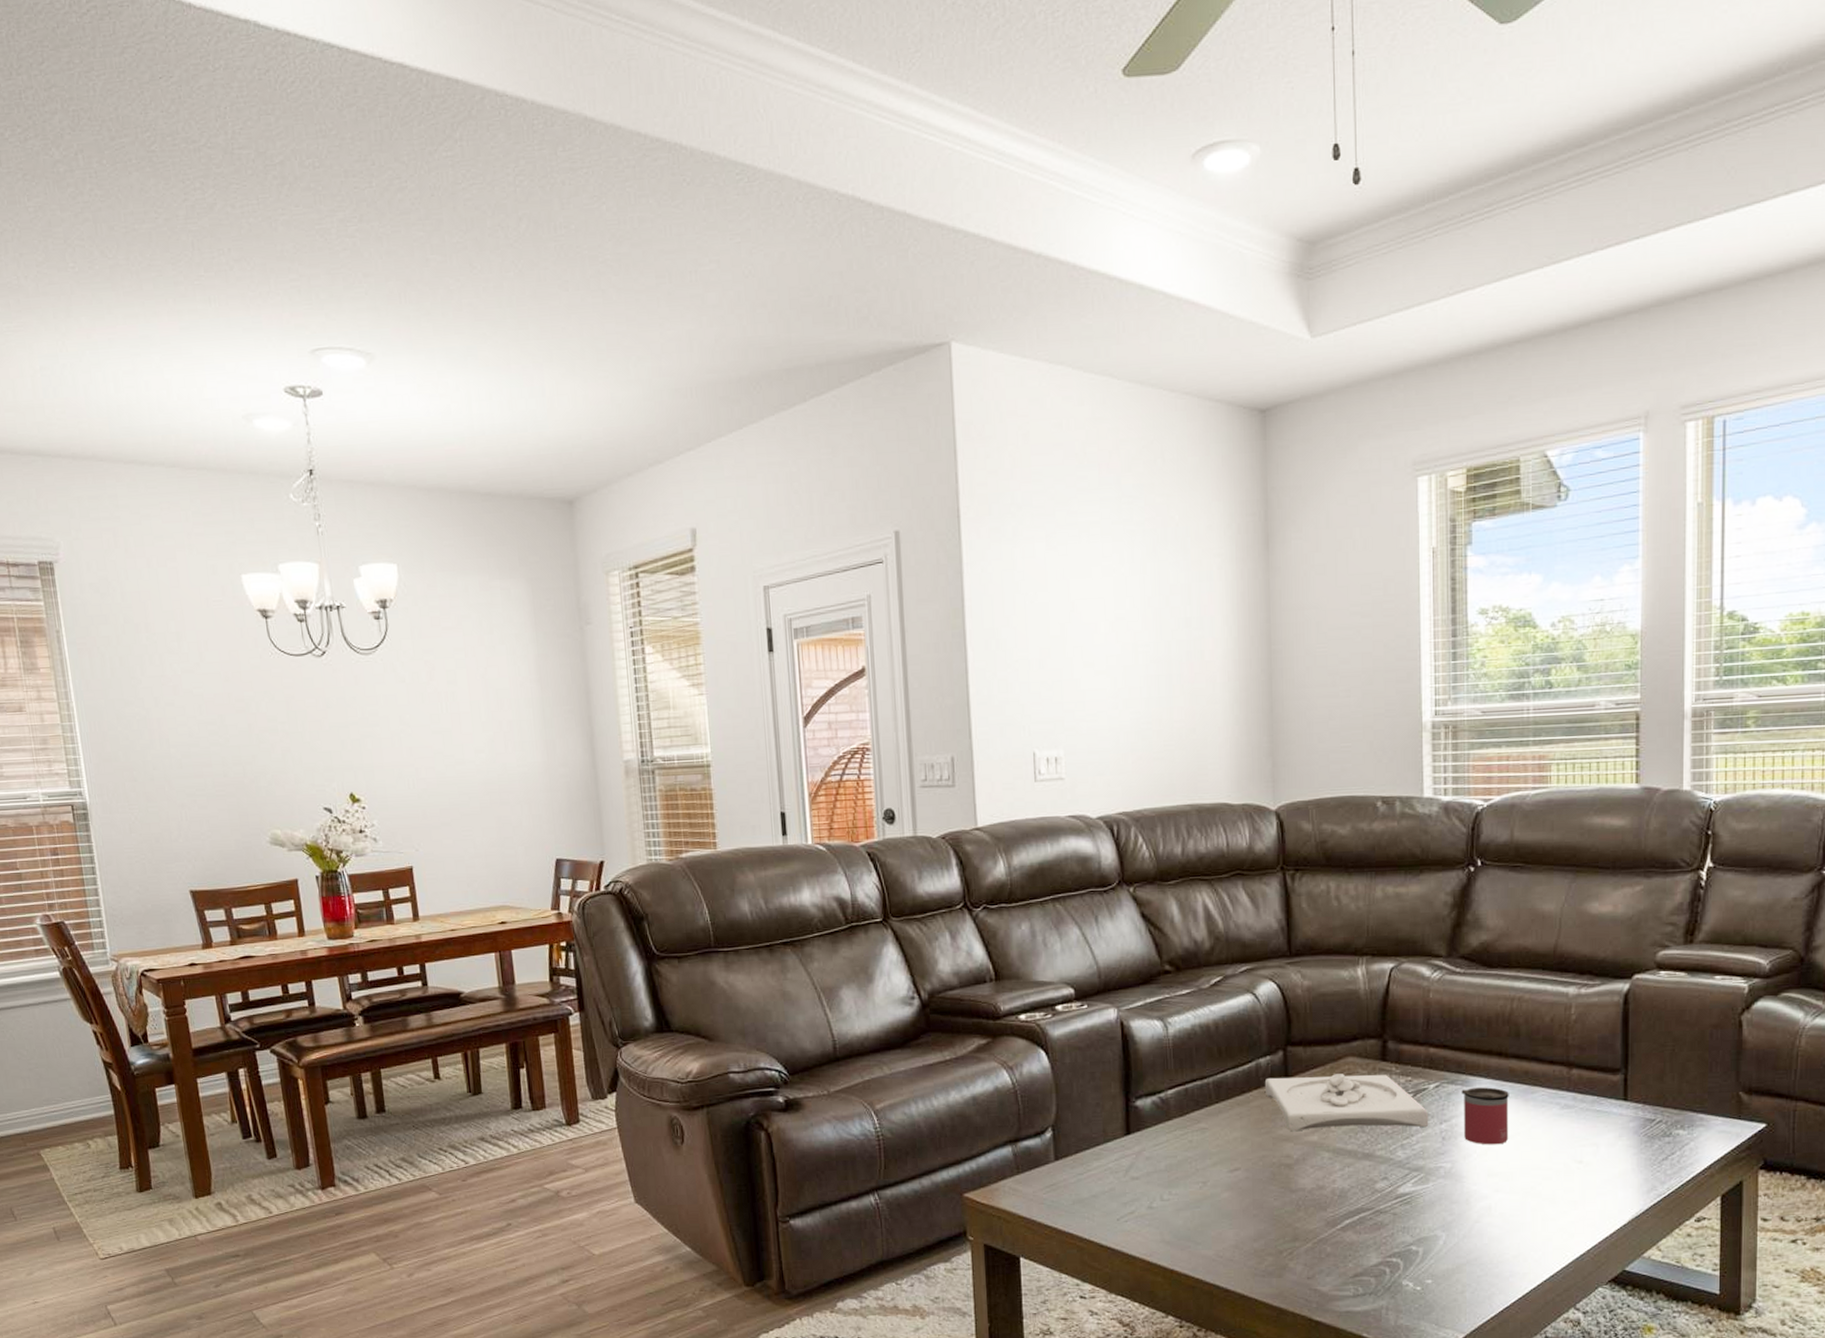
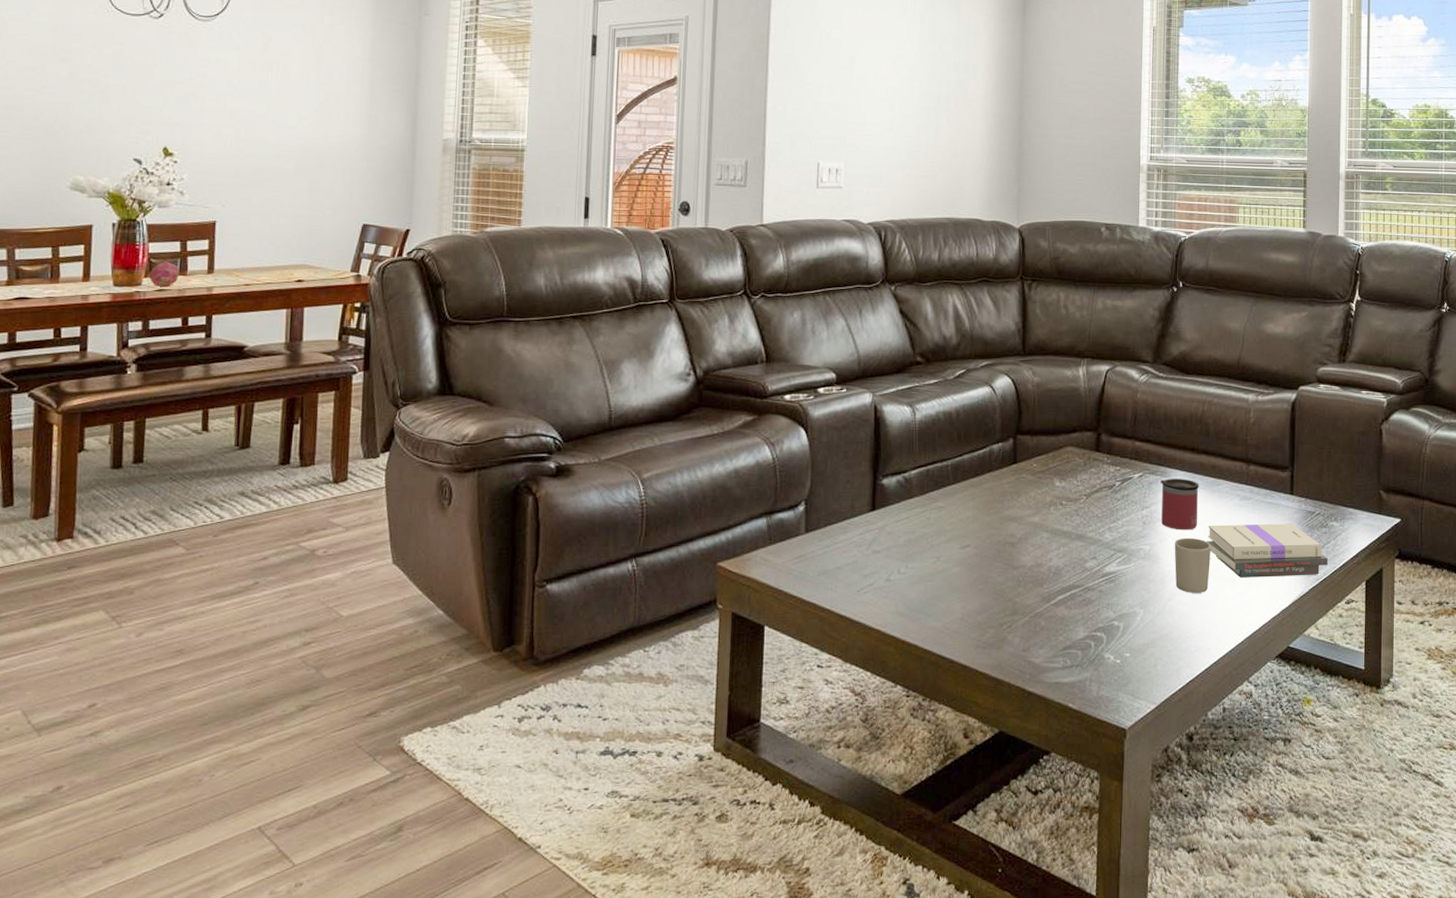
fruit: none [358,911,387,938] -> present [149,261,180,288]
wooden tray: present [1264,1074,1429,1132] -> none [995,461,1133,513]
mug: none [1481,1152,1525,1214] -> present [1174,537,1211,593]
books: none [1520,1133,1673,1196] -> present [1206,523,1329,578]

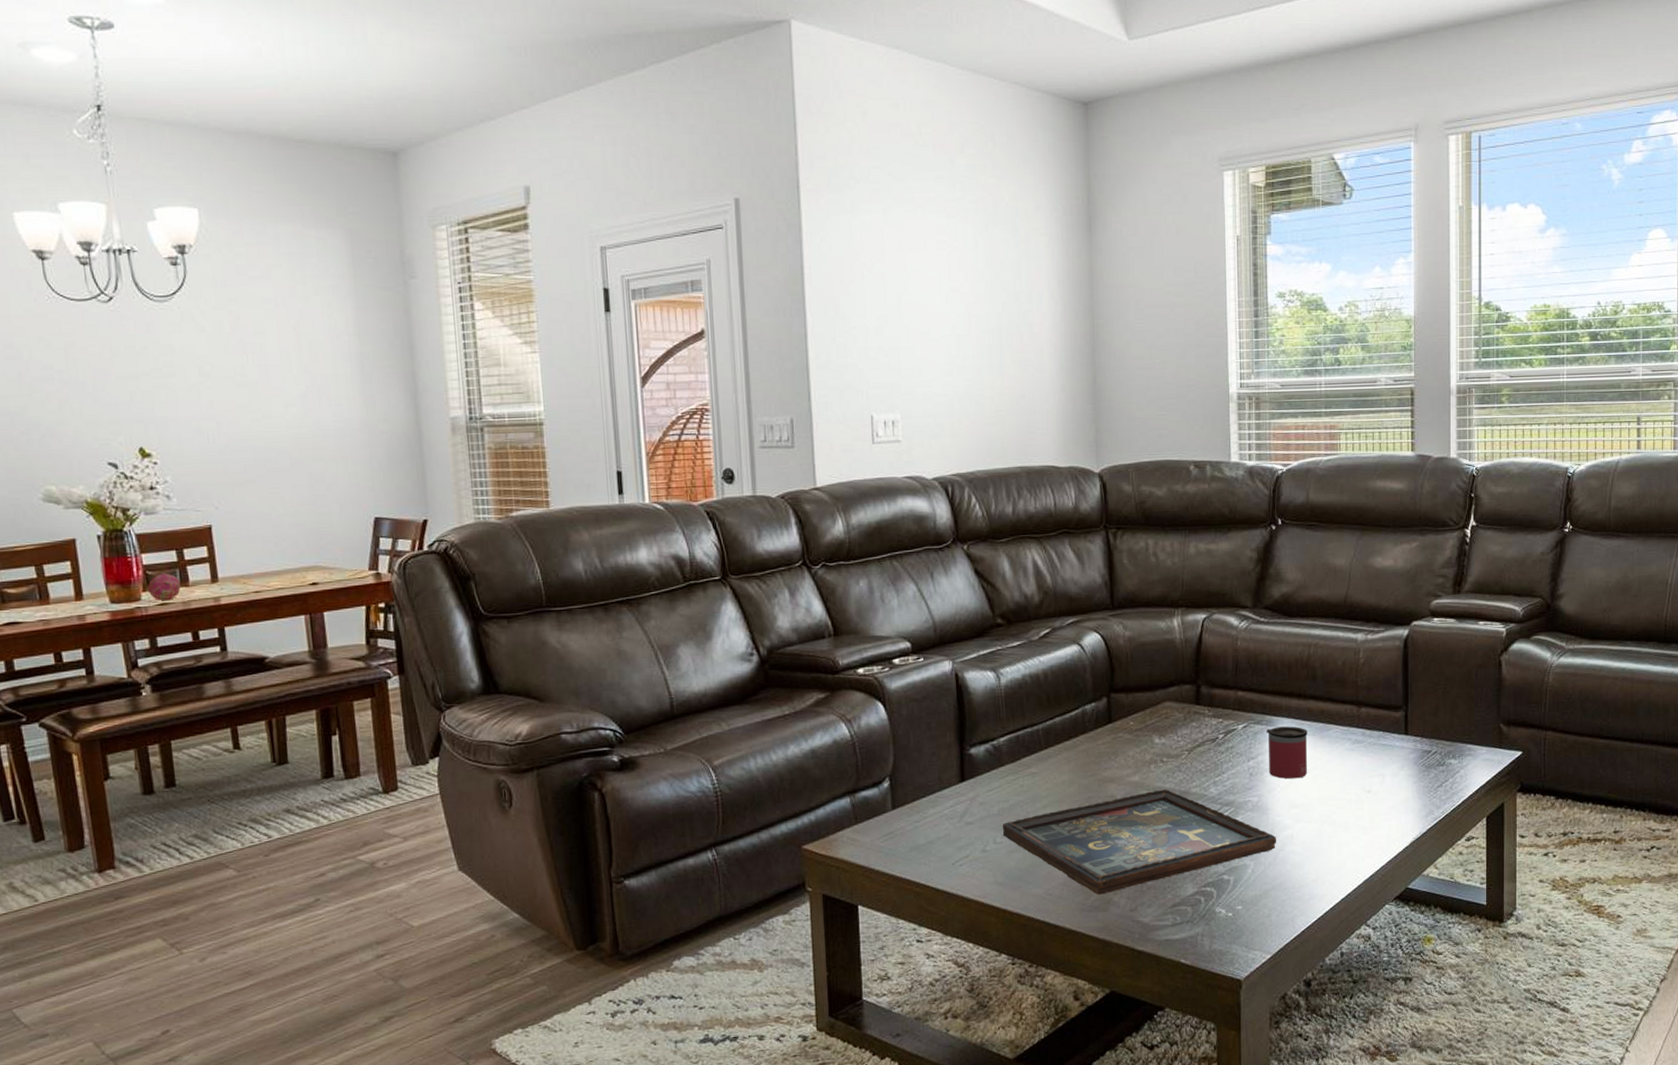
decorative tray: none [906,532,1166,632] -> present [1002,789,1277,895]
mug: present [1174,537,1211,593] -> none [1284,785,1322,842]
books: present [1206,523,1329,578] -> none [1318,764,1447,823]

